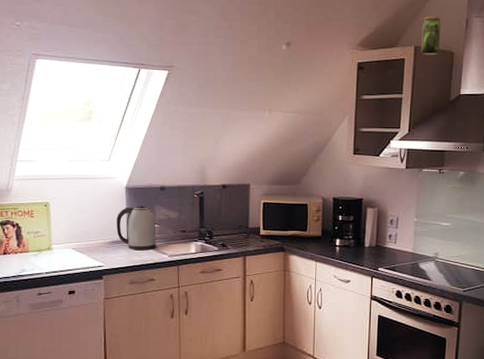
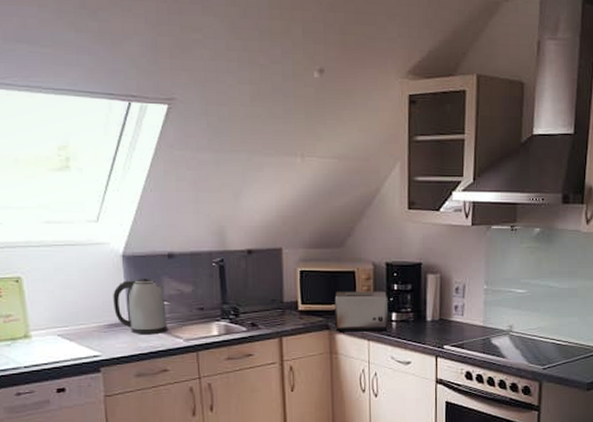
toaster: none [288,220,336,254] -> present [334,291,391,332]
jar: present [421,16,441,55] -> none [484,37,508,86]

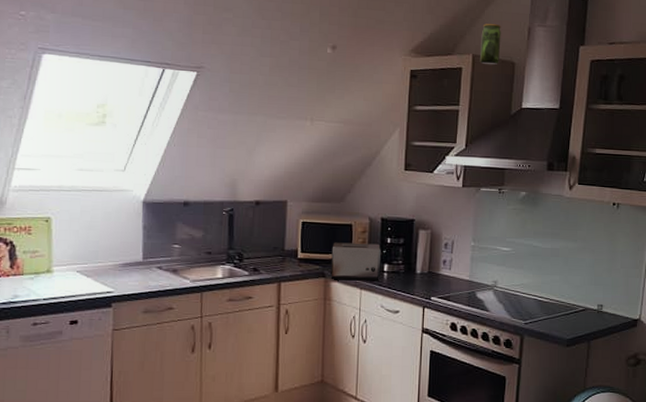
kettle: present [113,279,167,335] -> none [130,223,177,275]
jar: none [484,37,508,86] -> present [479,23,501,65]

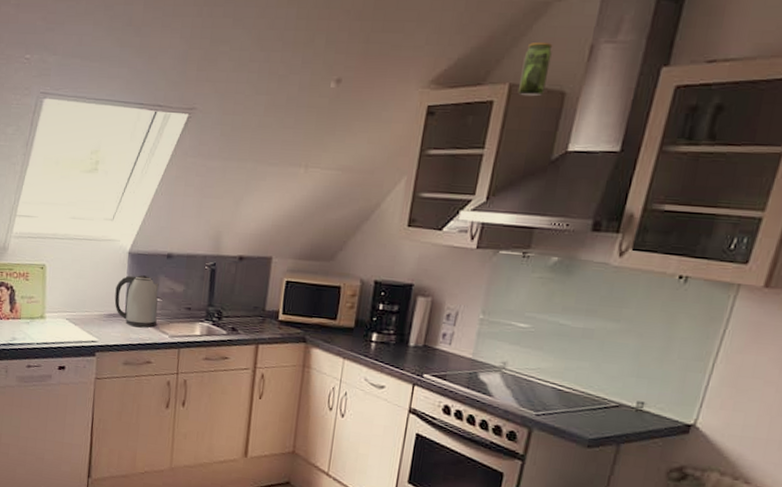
kettle: none [130,223,177,275] -> present [114,275,159,328]
toaster: present [329,242,384,281] -> none [311,305,374,352]

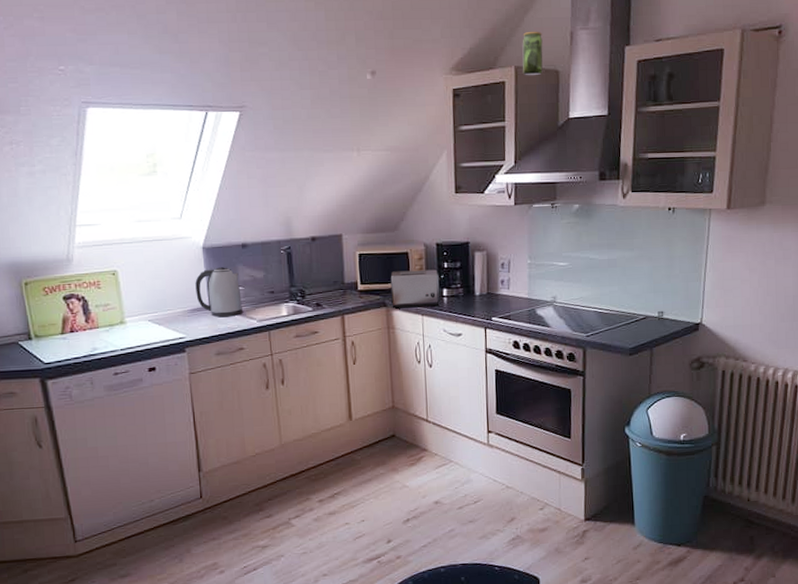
toaster: none [311,305,374,352] -> present [390,269,442,309]

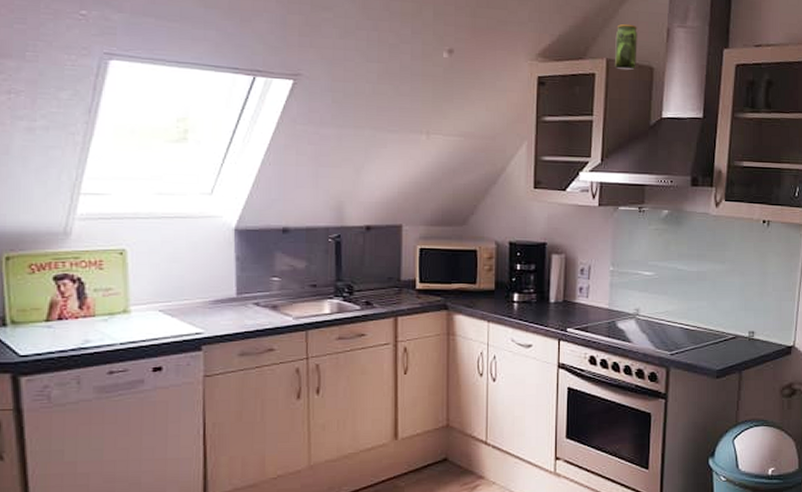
kettle: present [195,267,243,318] -> none [221,253,277,312]
toaster: present [390,269,442,309] -> none [453,270,513,313]

